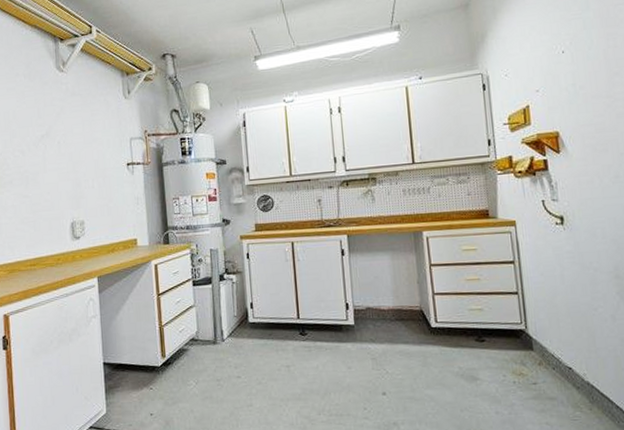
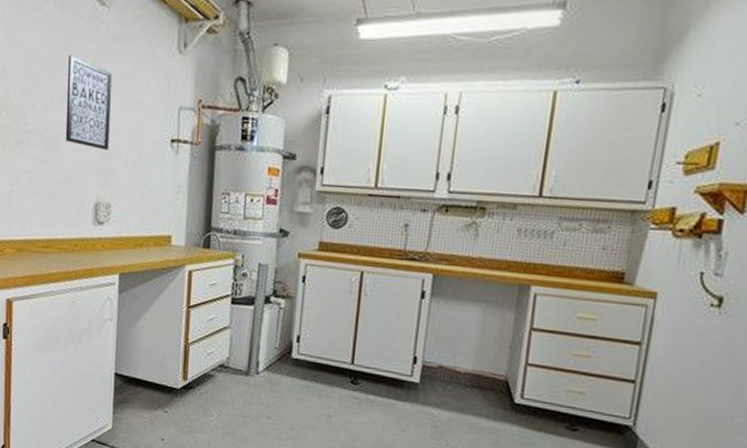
wall art: none [39,111,78,180] -> present [65,55,113,150]

